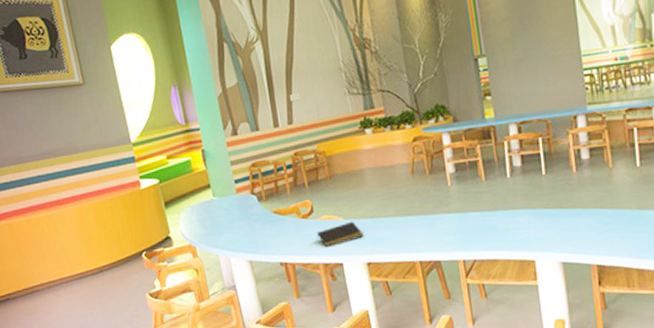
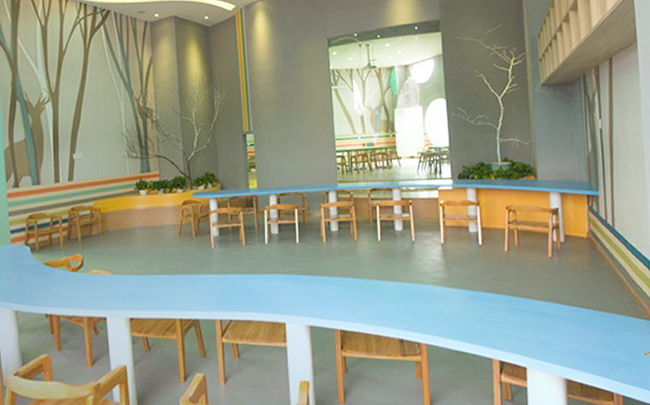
notepad: present [316,221,364,247] -> none [84,277,129,300]

